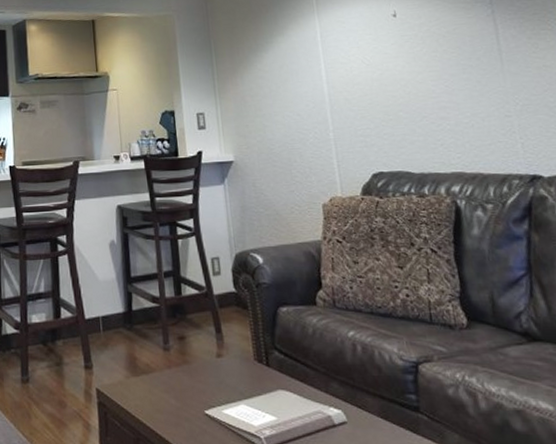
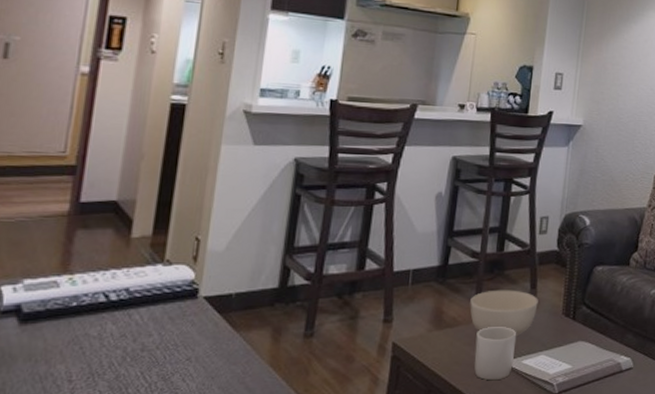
bowl: none [159,334,227,384] -> present [470,290,538,337]
mug: none [171,372,215,431] -> present [473,325,517,381]

